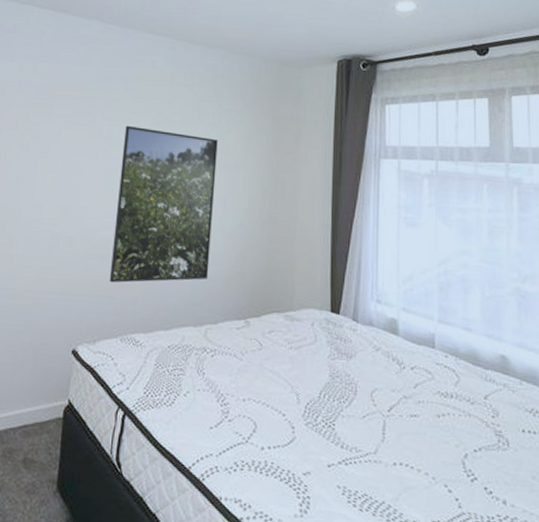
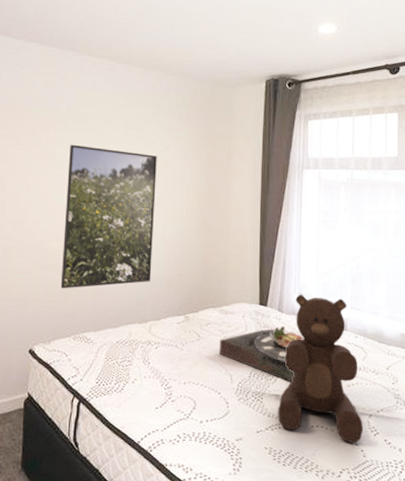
serving tray: none [283,338,384,408] -> present [219,325,305,383]
teddy bear: none [353,301,458,490] -> present [278,294,364,444]

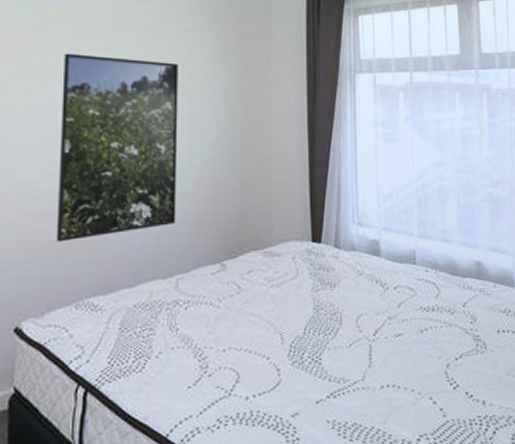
serving tray: present [219,325,305,383] -> none [265,265,367,335]
teddy bear: present [278,294,364,444] -> none [340,224,442,403]

